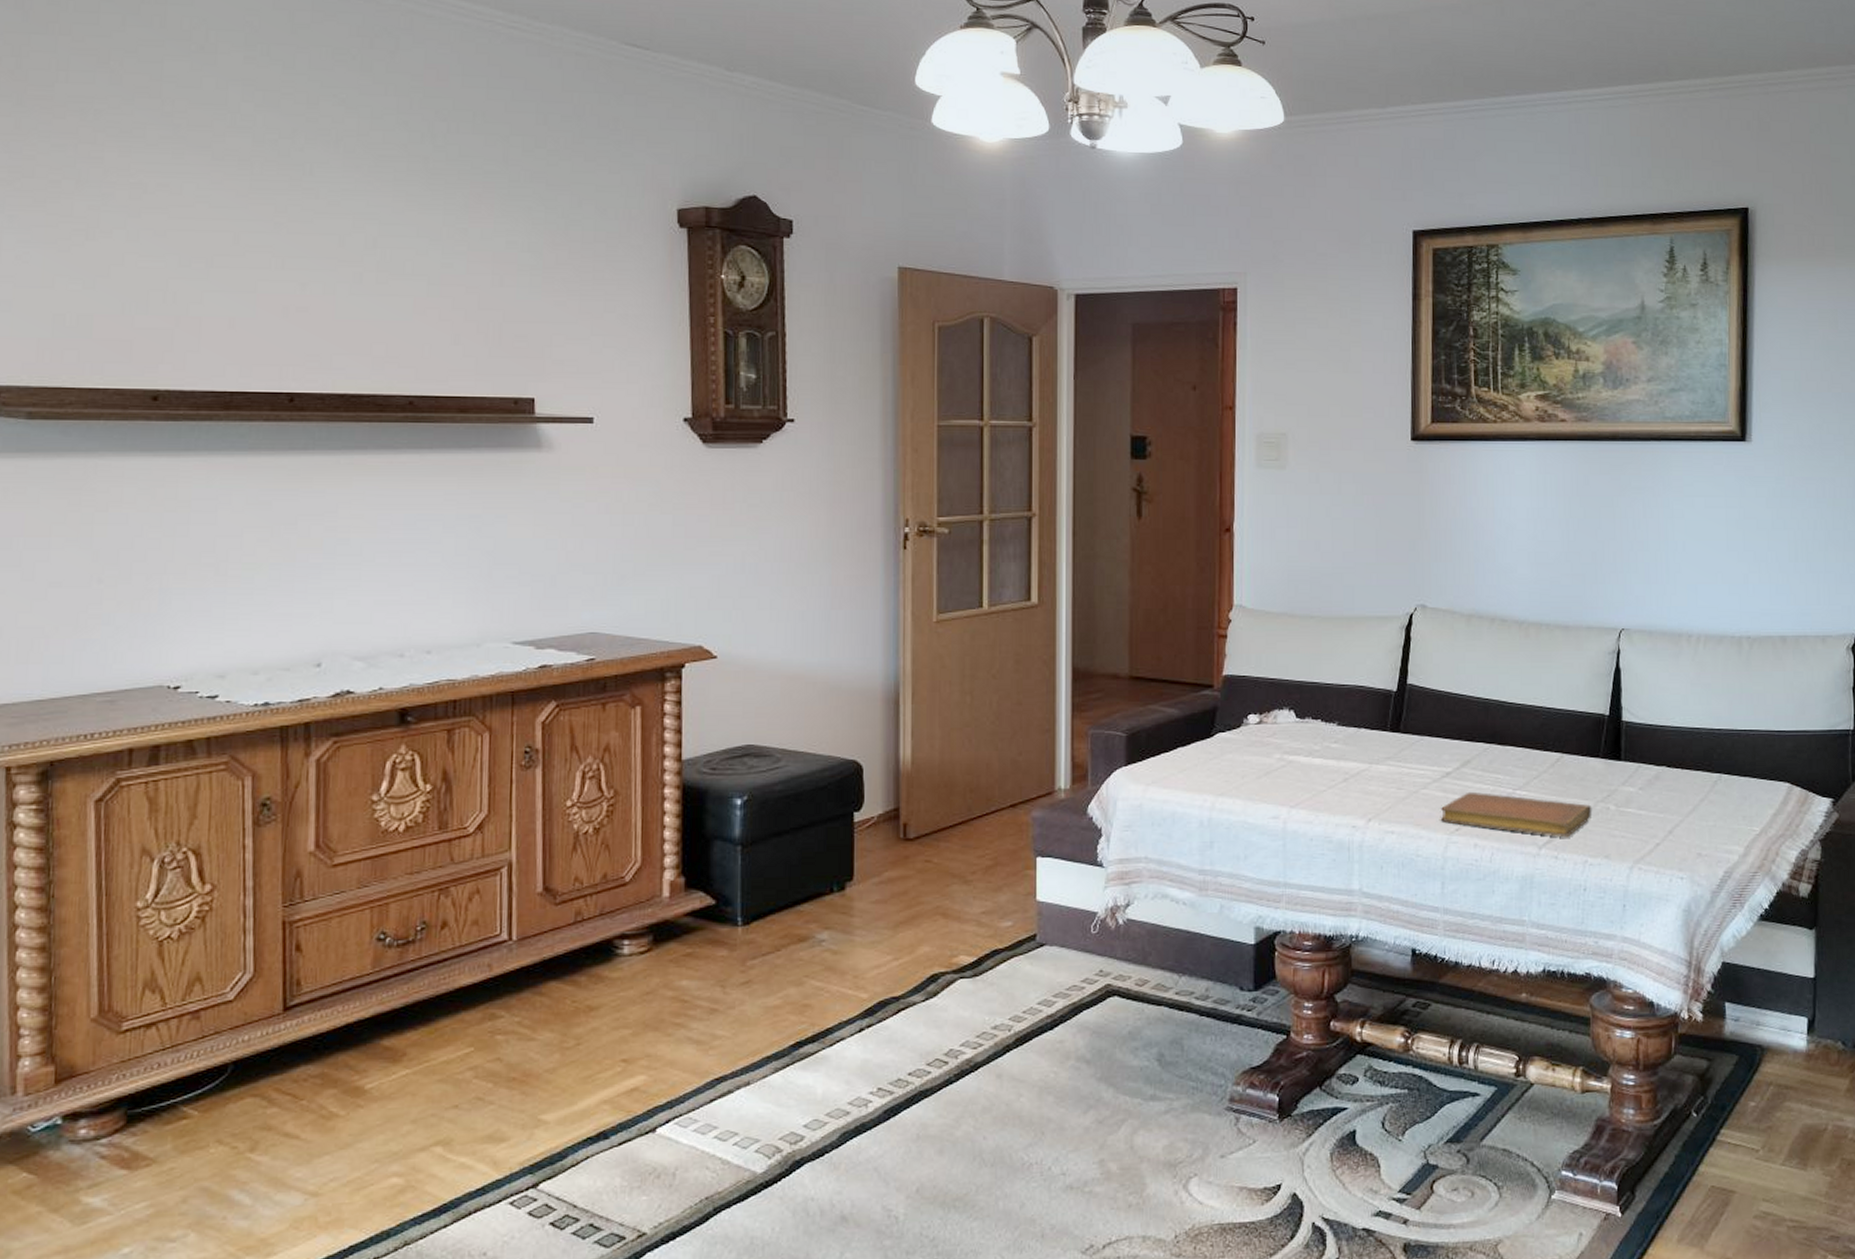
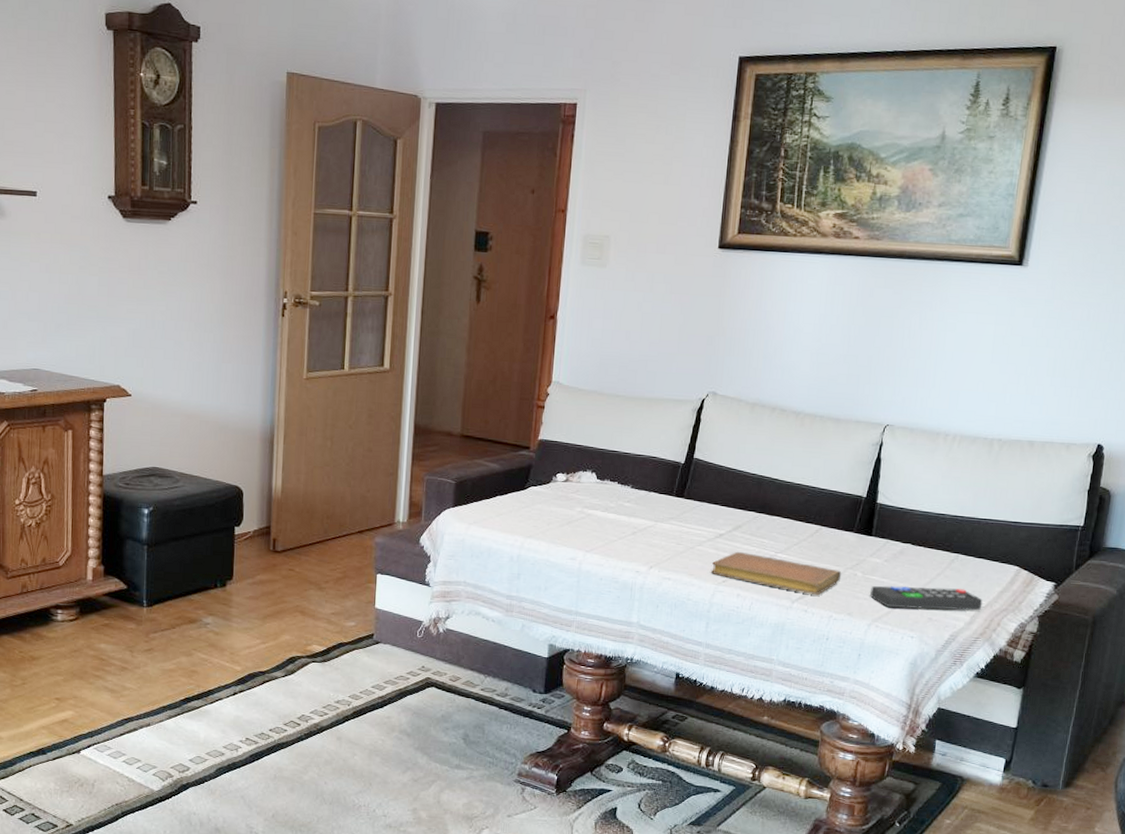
remote control: none [1626,815,1756,845] -> present [869,585,983,611]

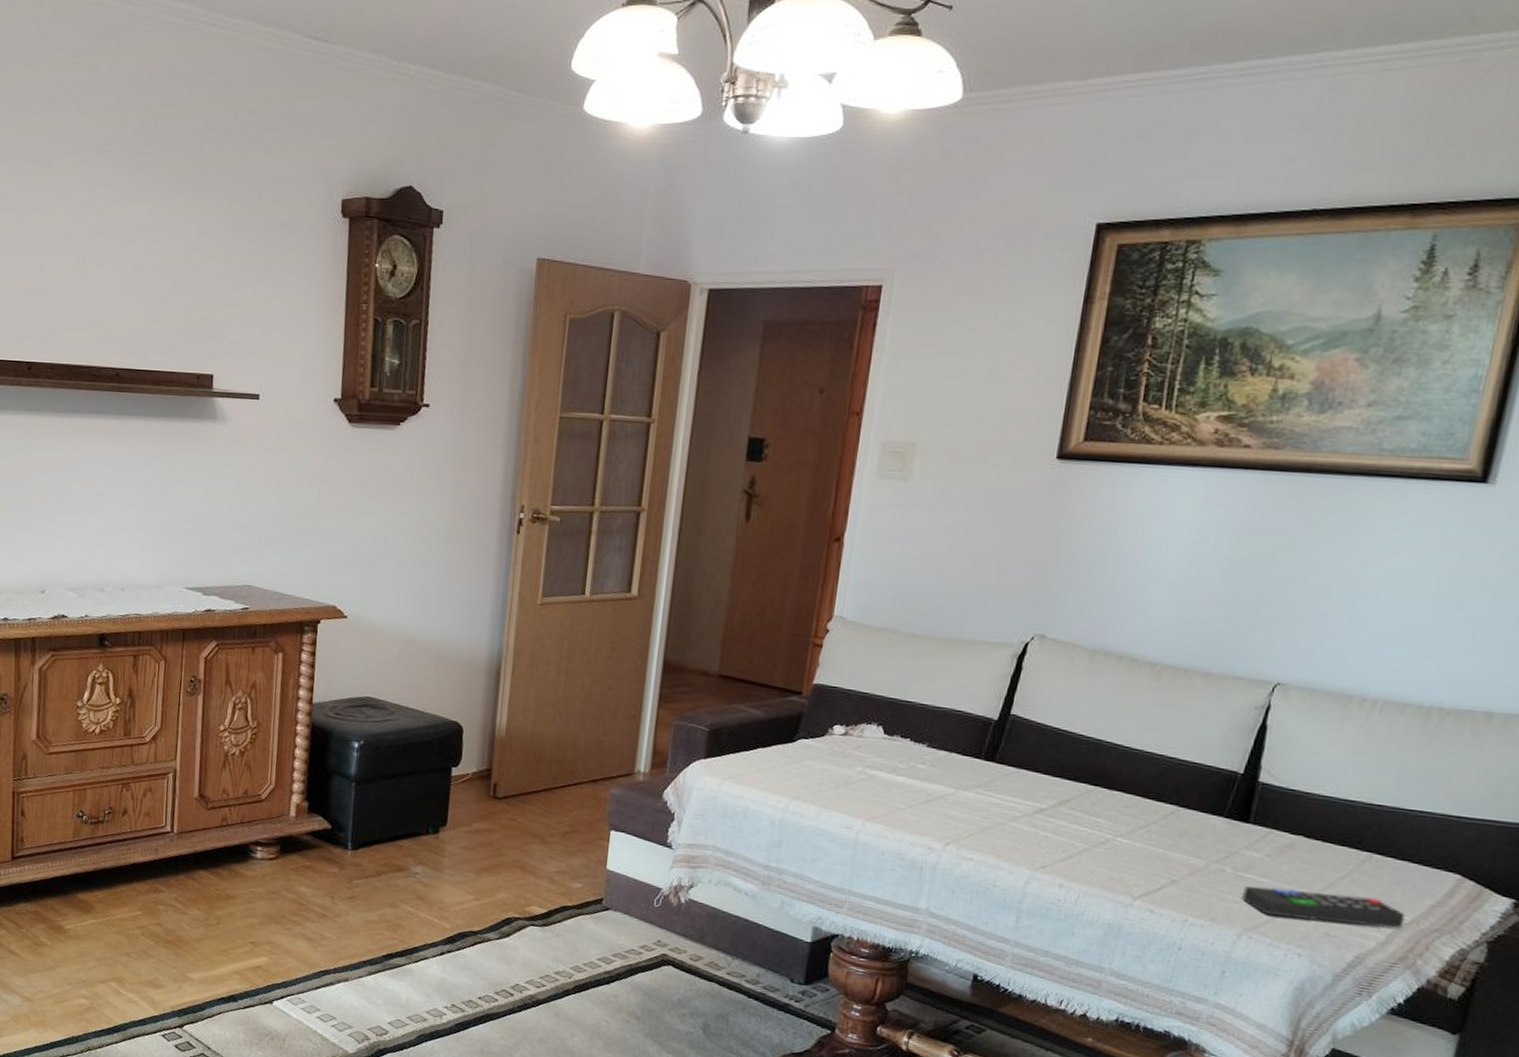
notebook: present [711,551,842,596] -> none [1026,831,1204,893]

